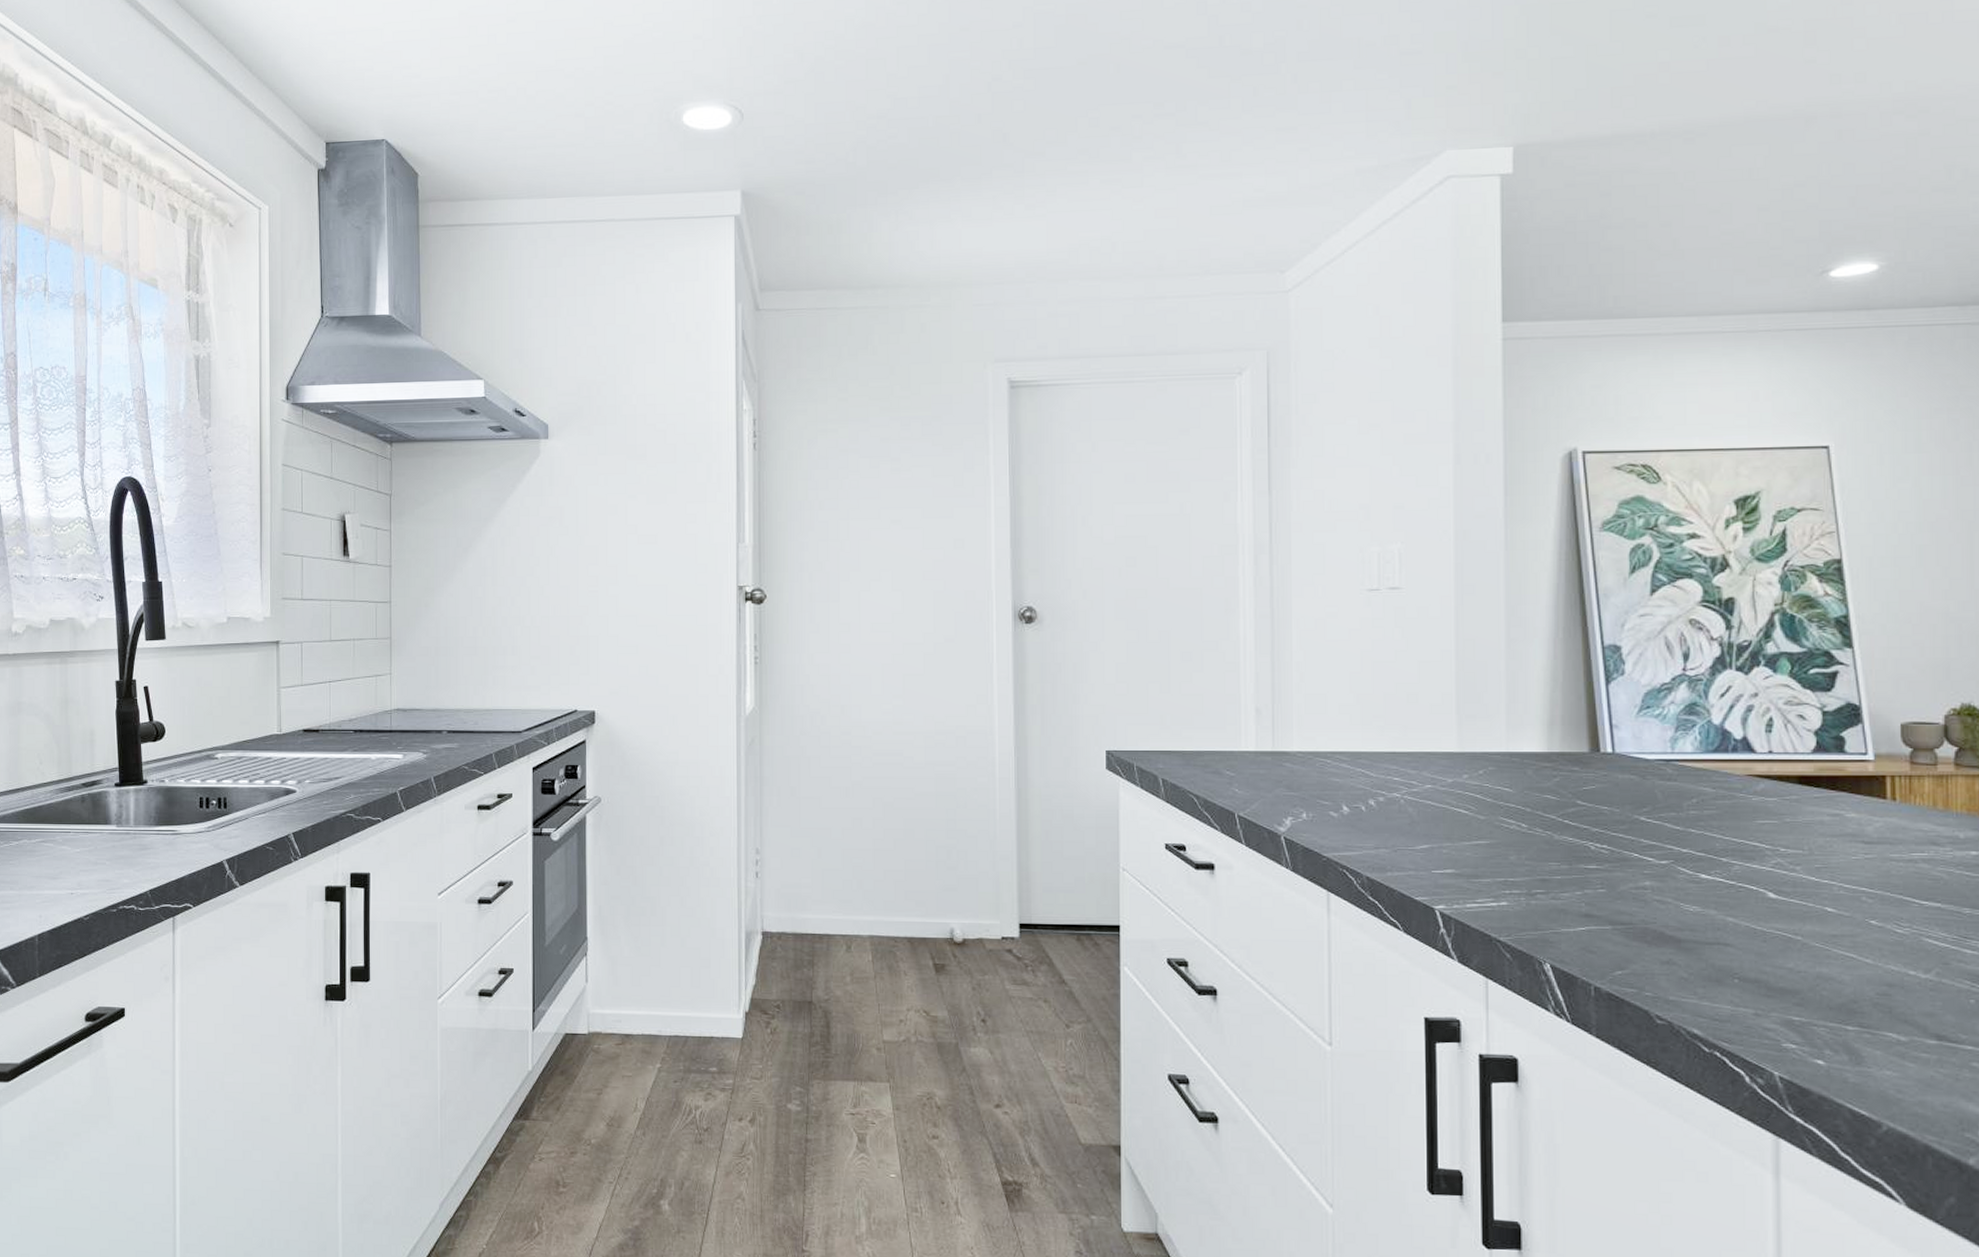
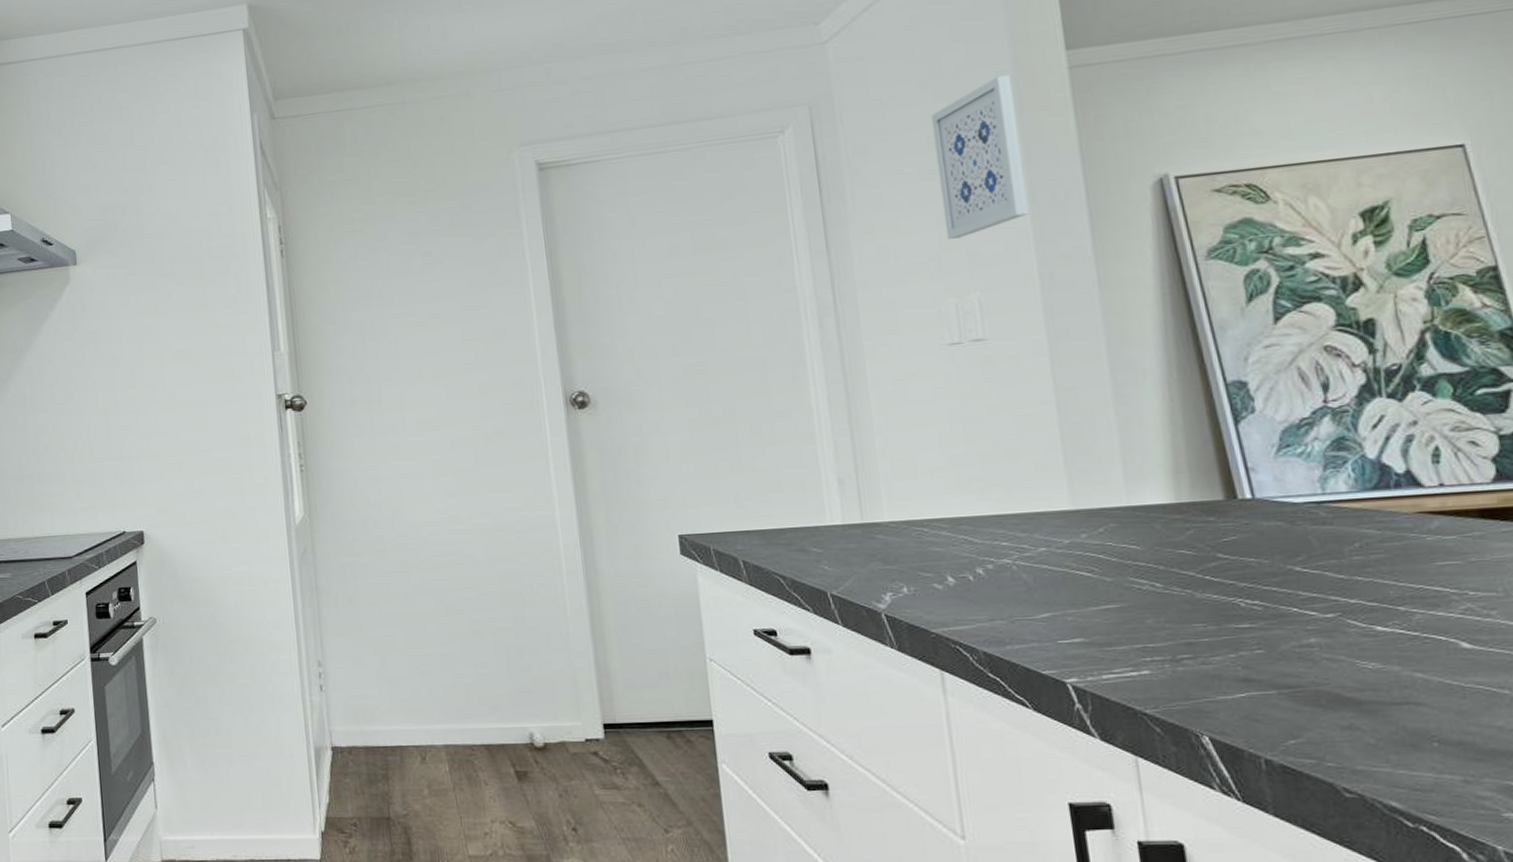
wall art: none [1376,340,1453,491] -> present [931,74,1030,239]

